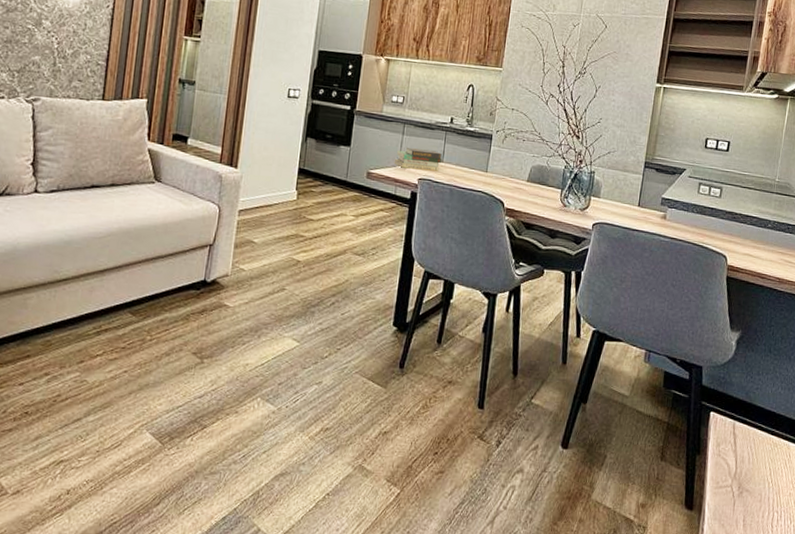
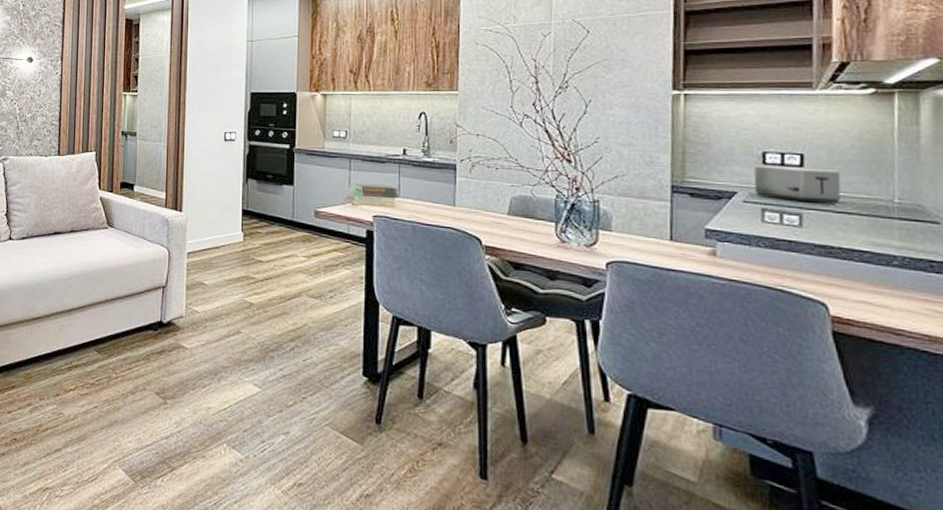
toaster: none [696,149,749,181] -> present [754,166,841,204]

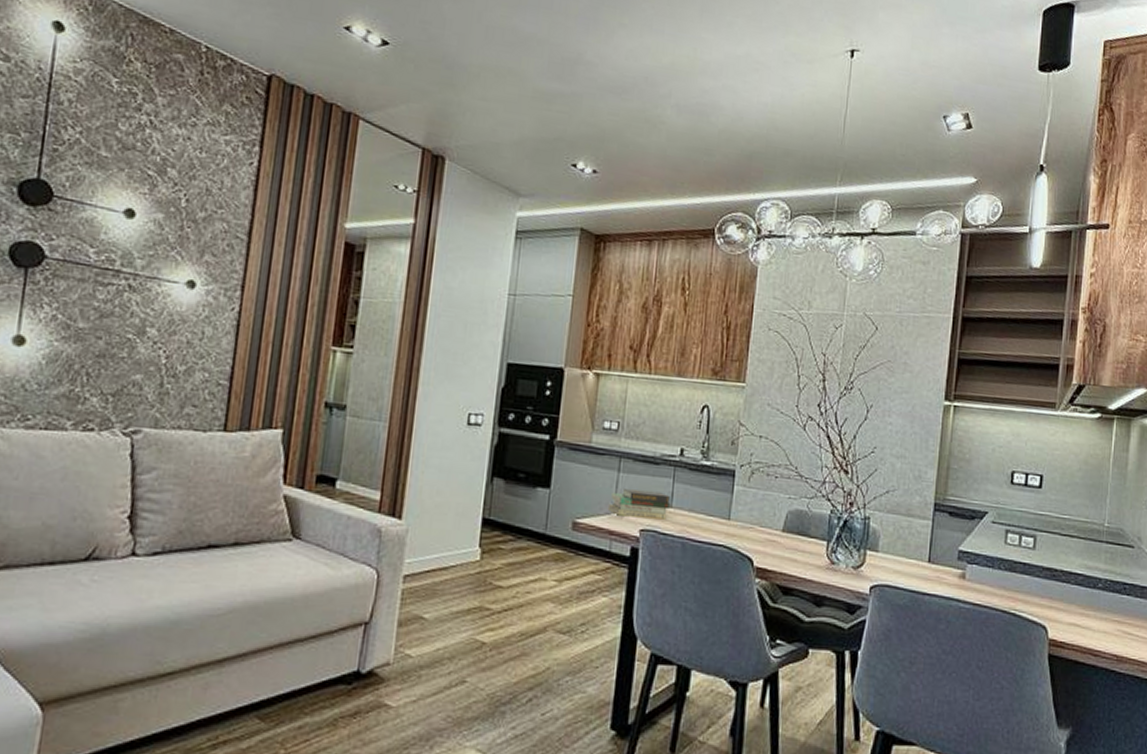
toaster: present [754,166,841,204] -> none [1001,485,1069,527]

